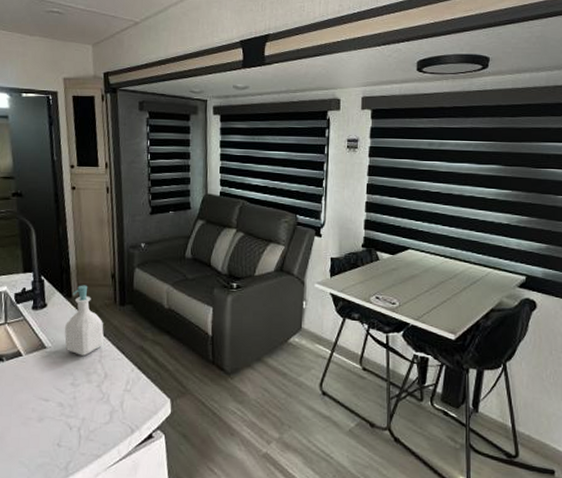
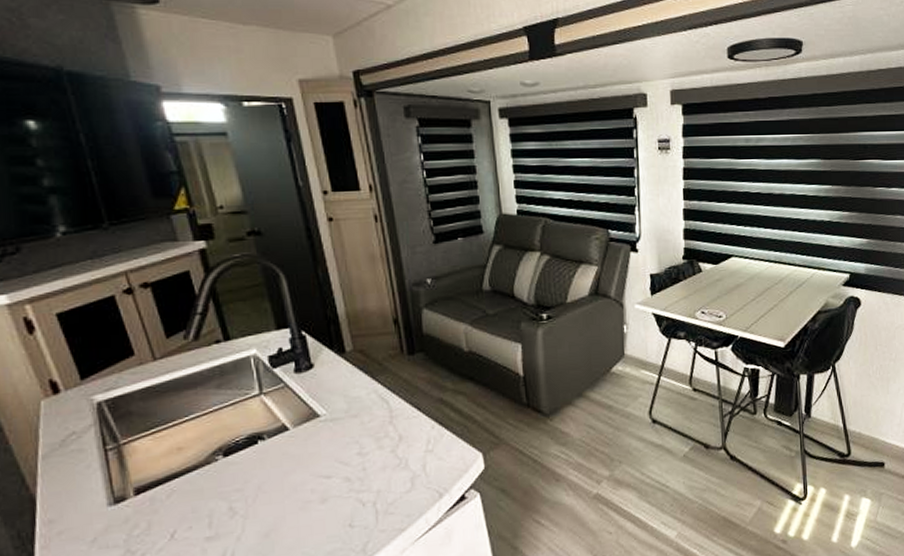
soap bottle: present [64,285,104,356] -> none [340,335,393,419]

